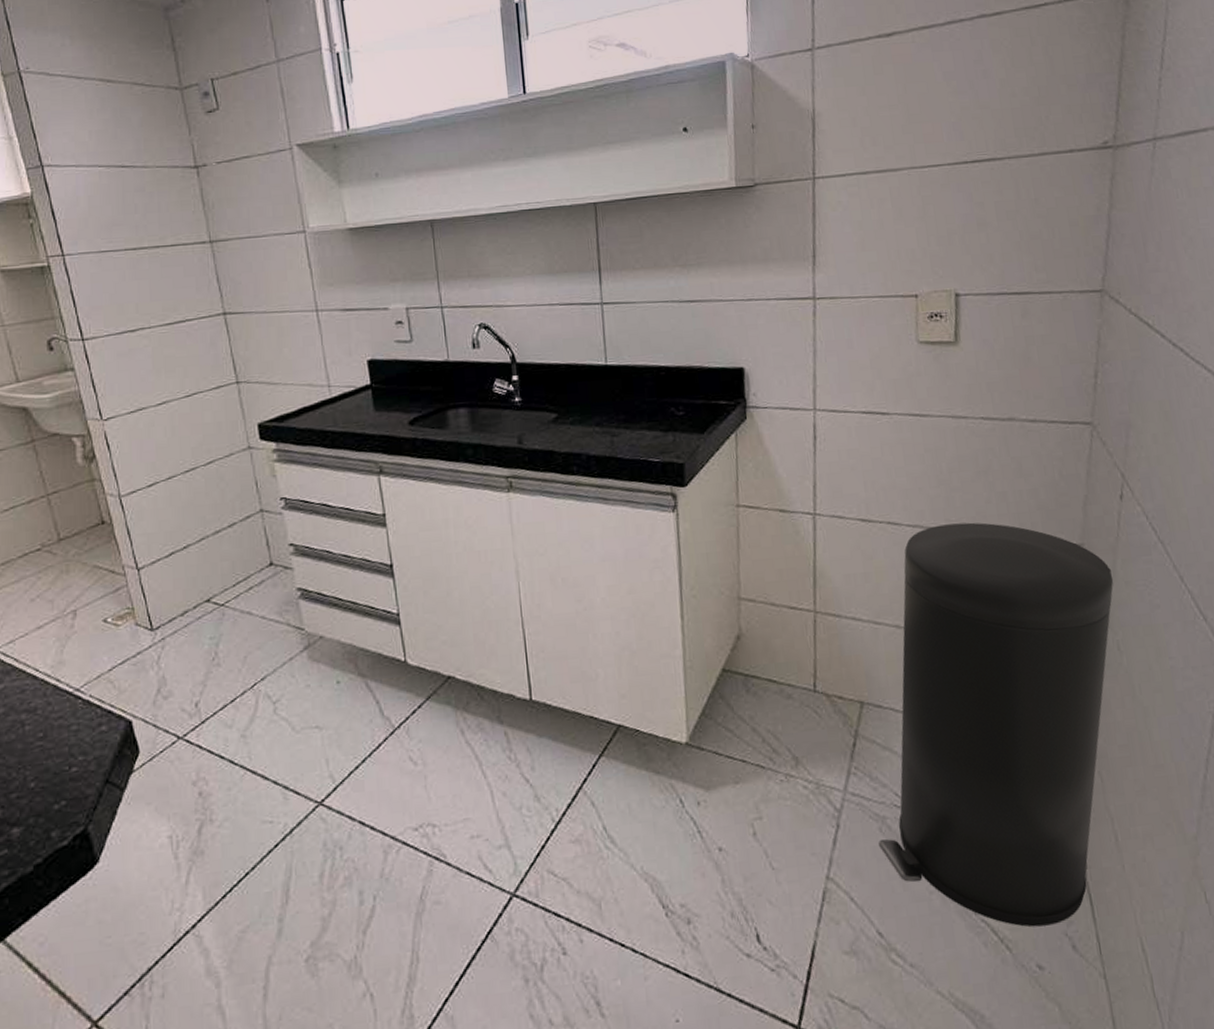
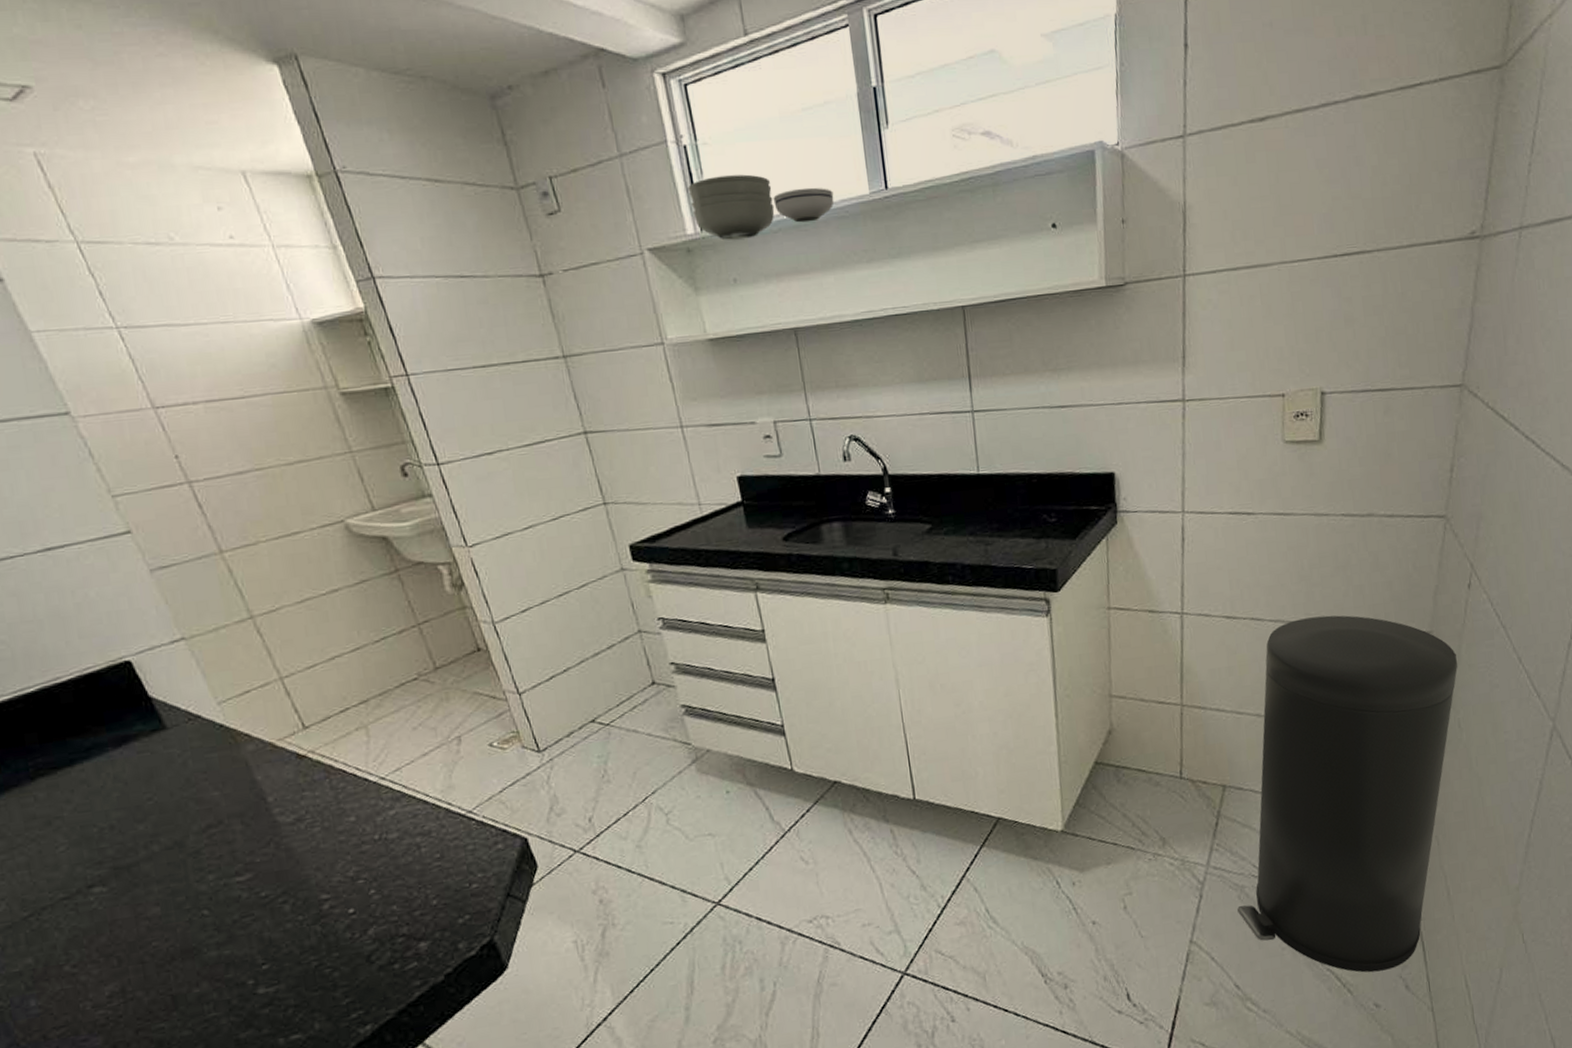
bowl: none [338,79,418,138] -> present [688,174,775,240]
bowl: none [417,91,475,123] -> present [773,187,835,223]

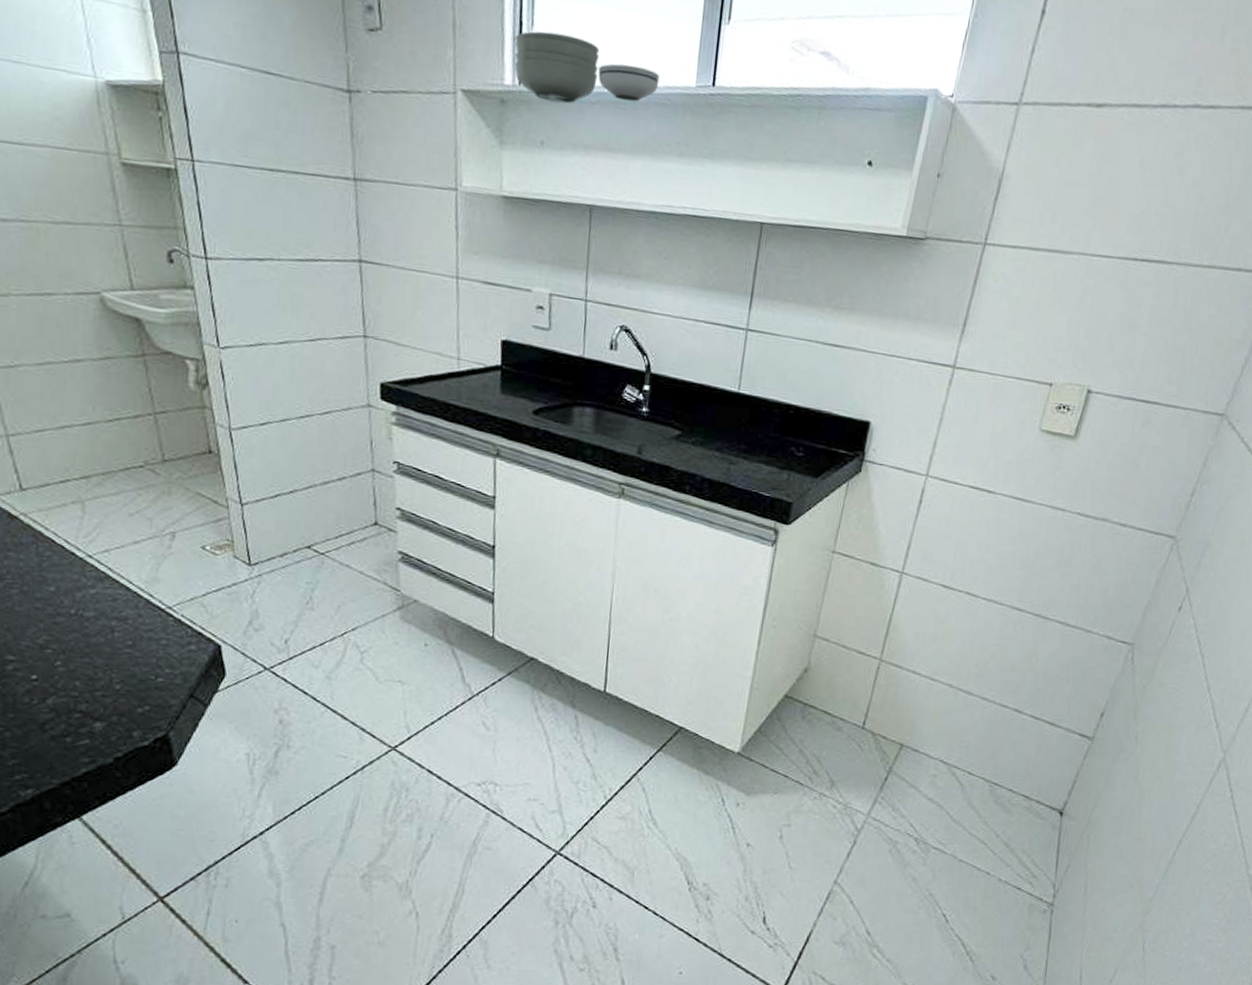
pedal bin: present [1237,615,1458,973] -> none [886,603,1151,948]

